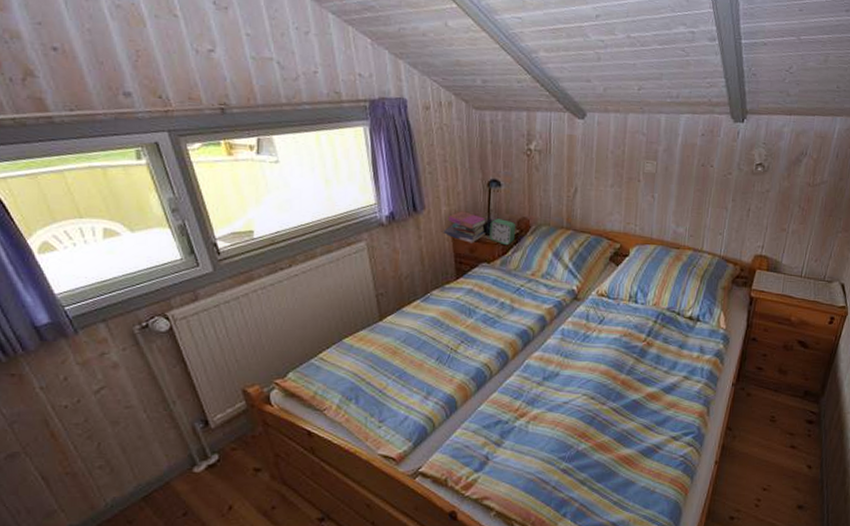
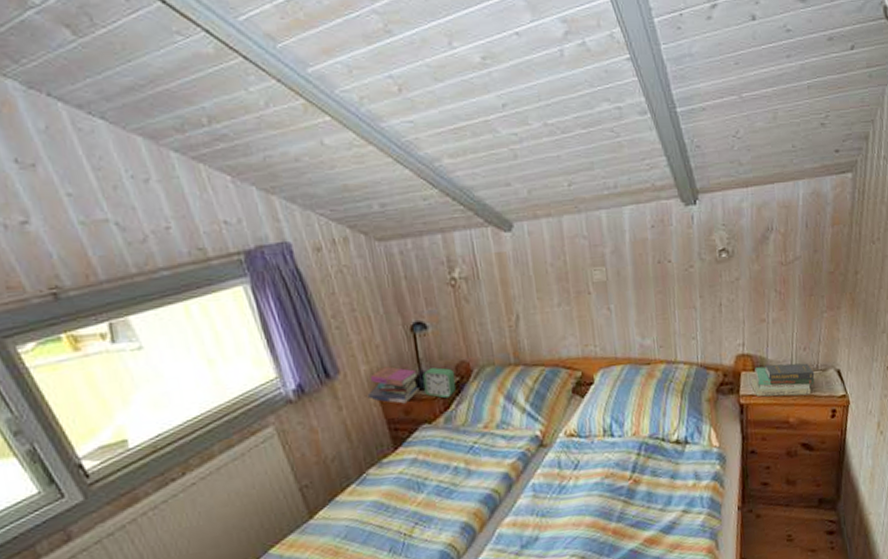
books: none [763,268,821,301] -> present [750,363,815,397]

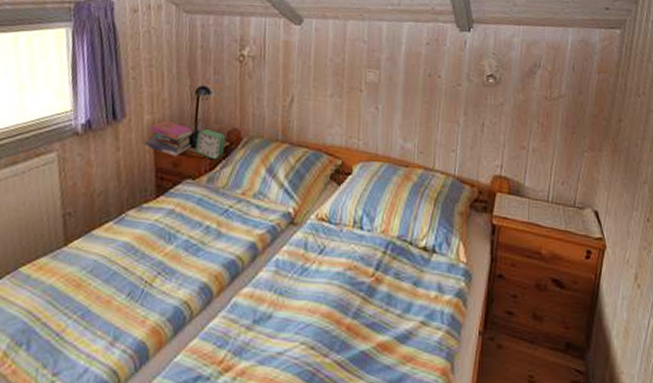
books: present [750,363,815,397] -> none [505,191,571,230]

